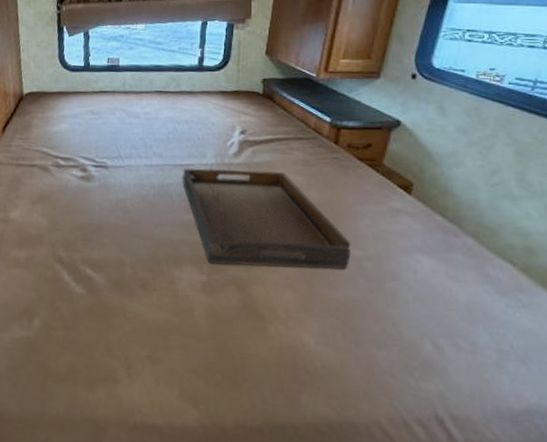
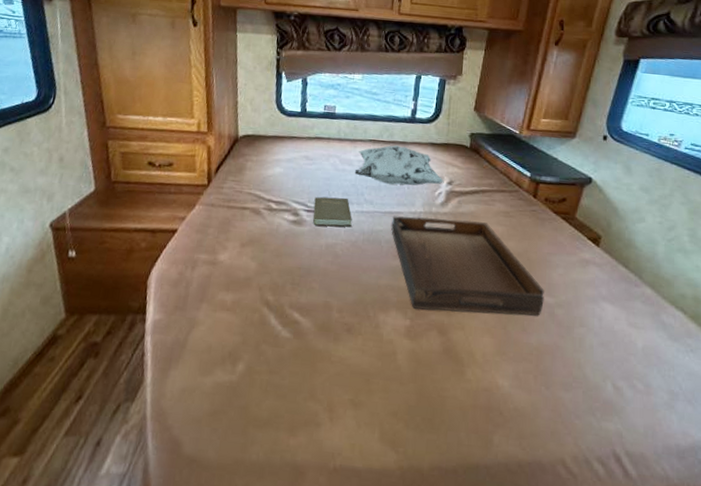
book: none [101,151,142,182] -> present [313,197,352,228]
decorative pillow: none [141,95,237,137] -> present [354,145,444,186]

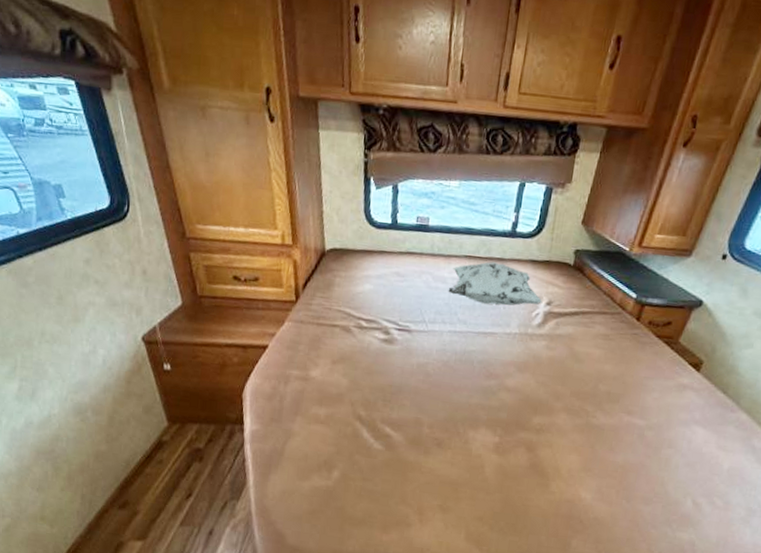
book: present [313,197,352,228] -> none [404,315,445,347]
serving tray: present [391,216,544,316] -> none [484,336,637,437]

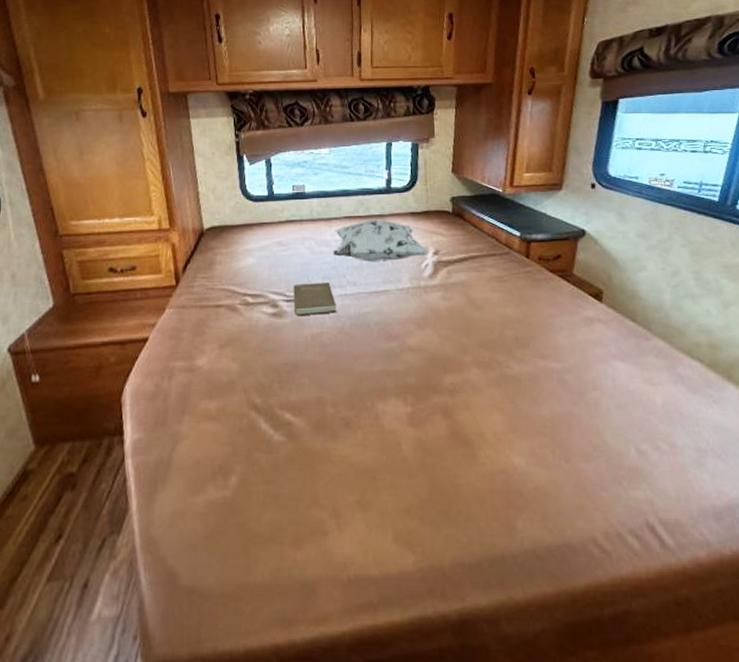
book: none [404,315,445,347] -> present [293,282,336,317]

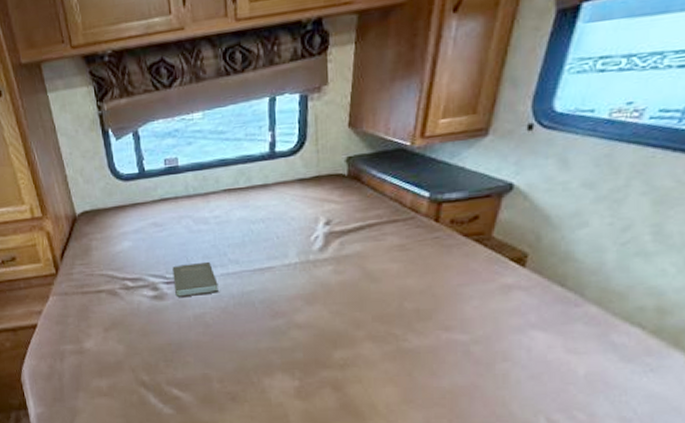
decorative pillow: present [333,219,430,261] -> none [212,189,320,238]

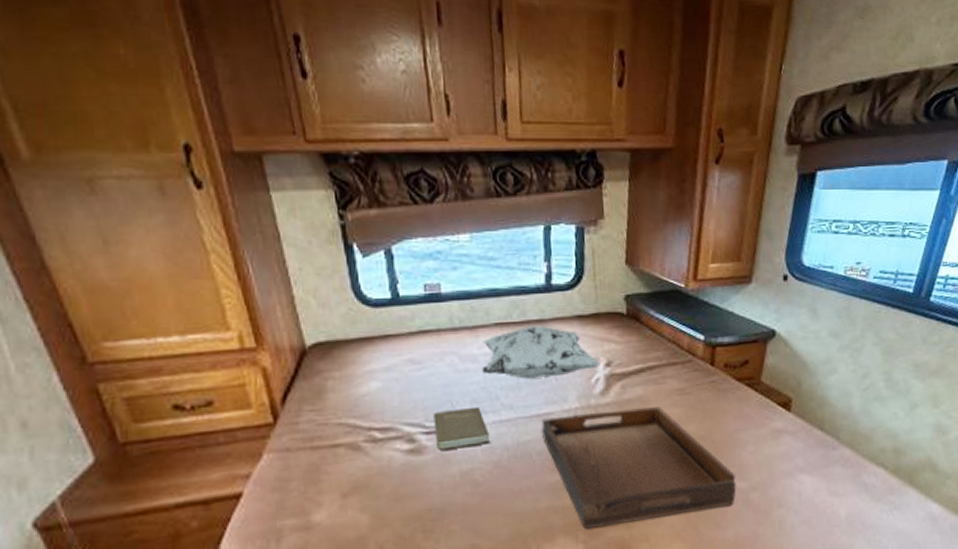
decorative pillow: none [212,189,320,238] -> present [481,325,601,379]
serving tray: none [263,262,456,368] -> present [541,407,736,529]

